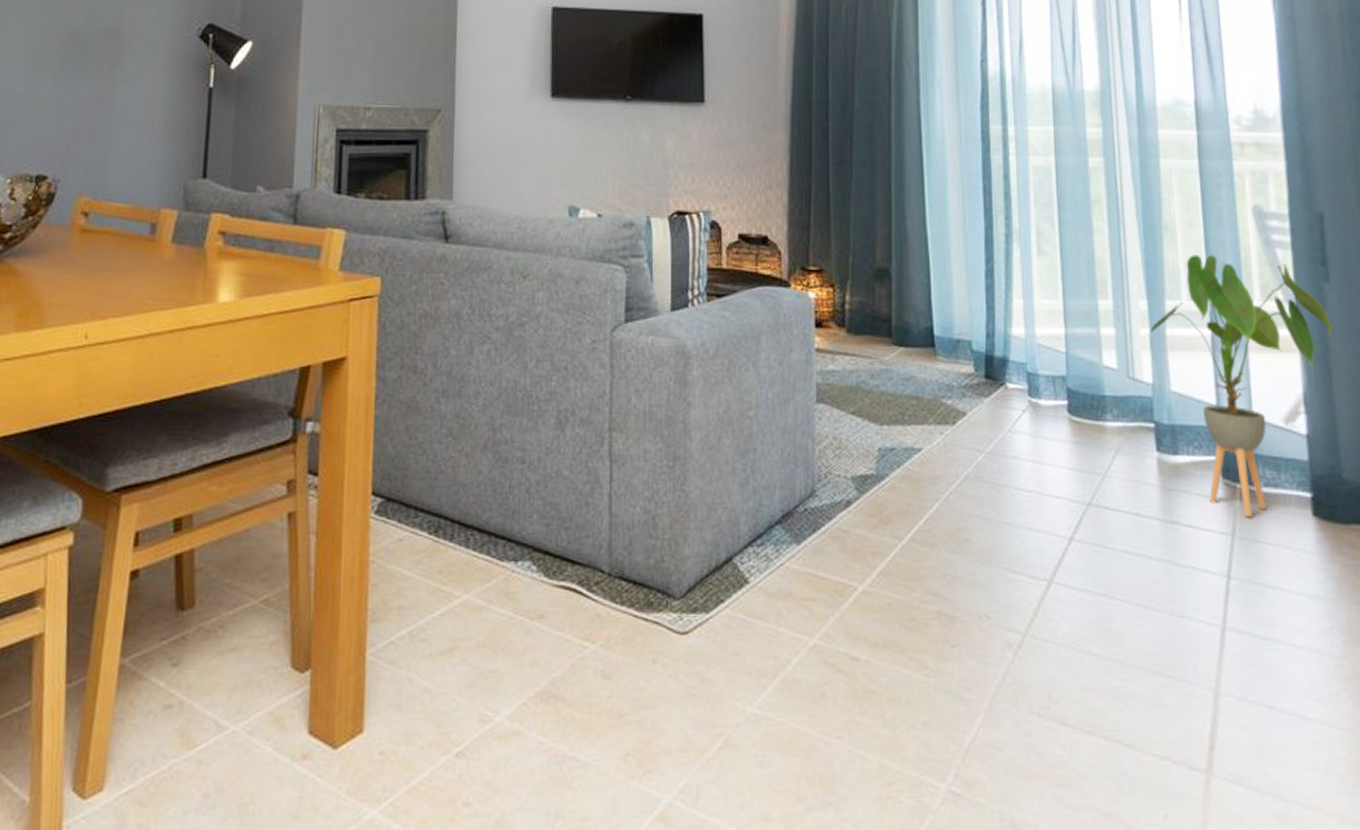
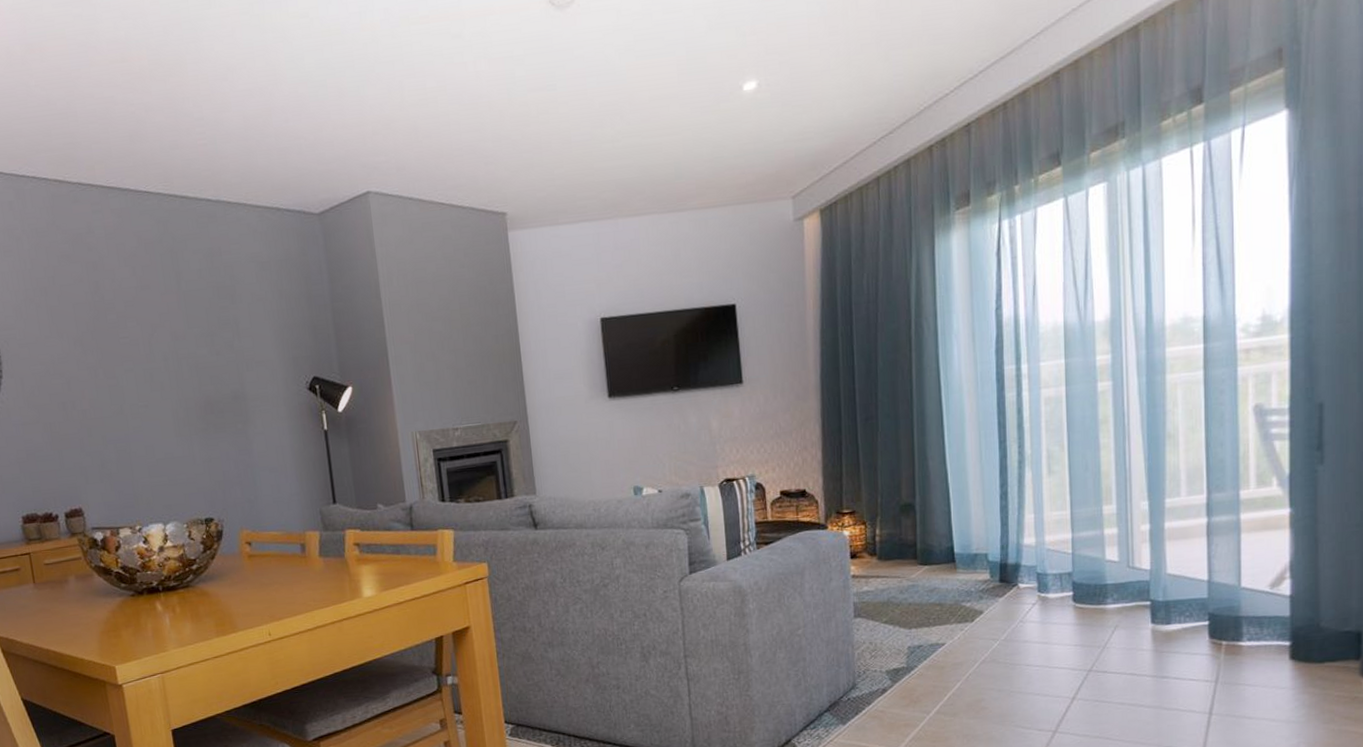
house plant: present [1150,255,1332,518] -> none [1150,453,1323,667]

